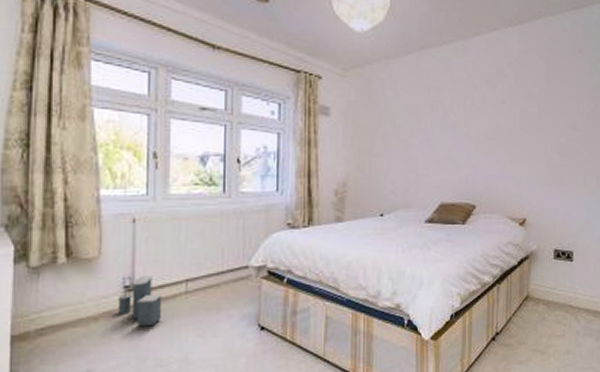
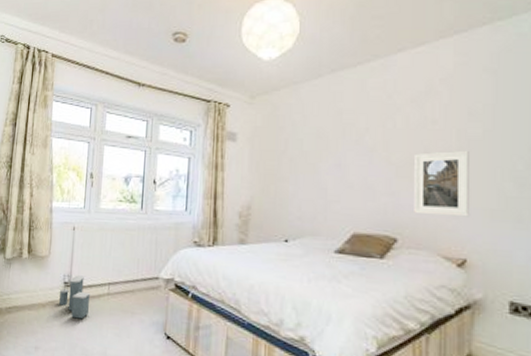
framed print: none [489,126,529,183] -> present [414,150,471,217]

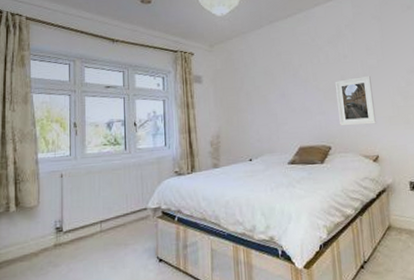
laundry hamper: present [59,275,91,319] -> none [51,219,84,261]

